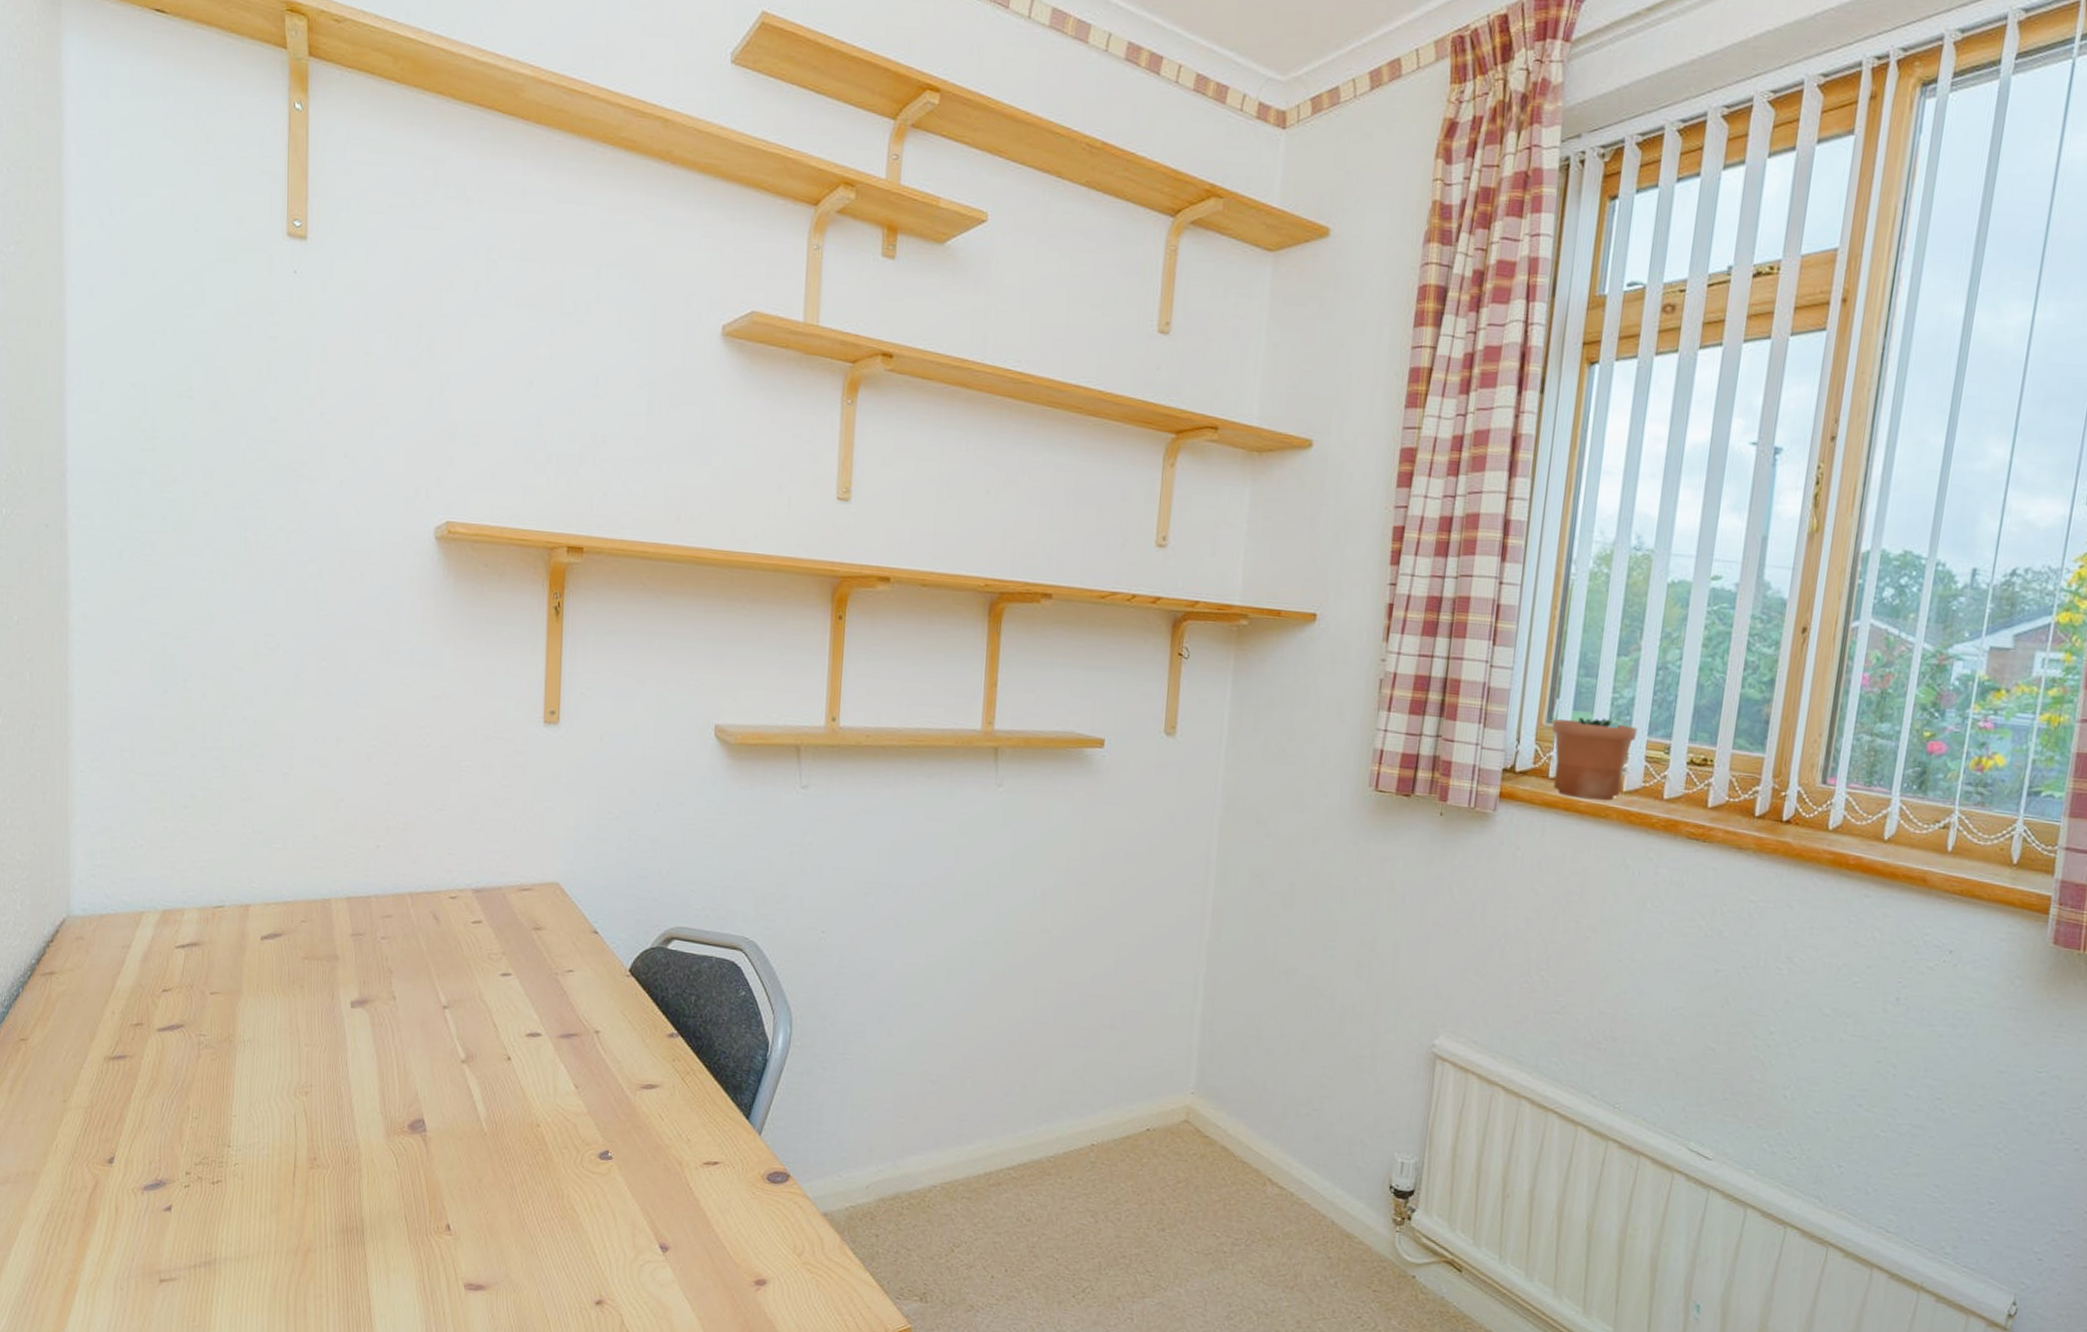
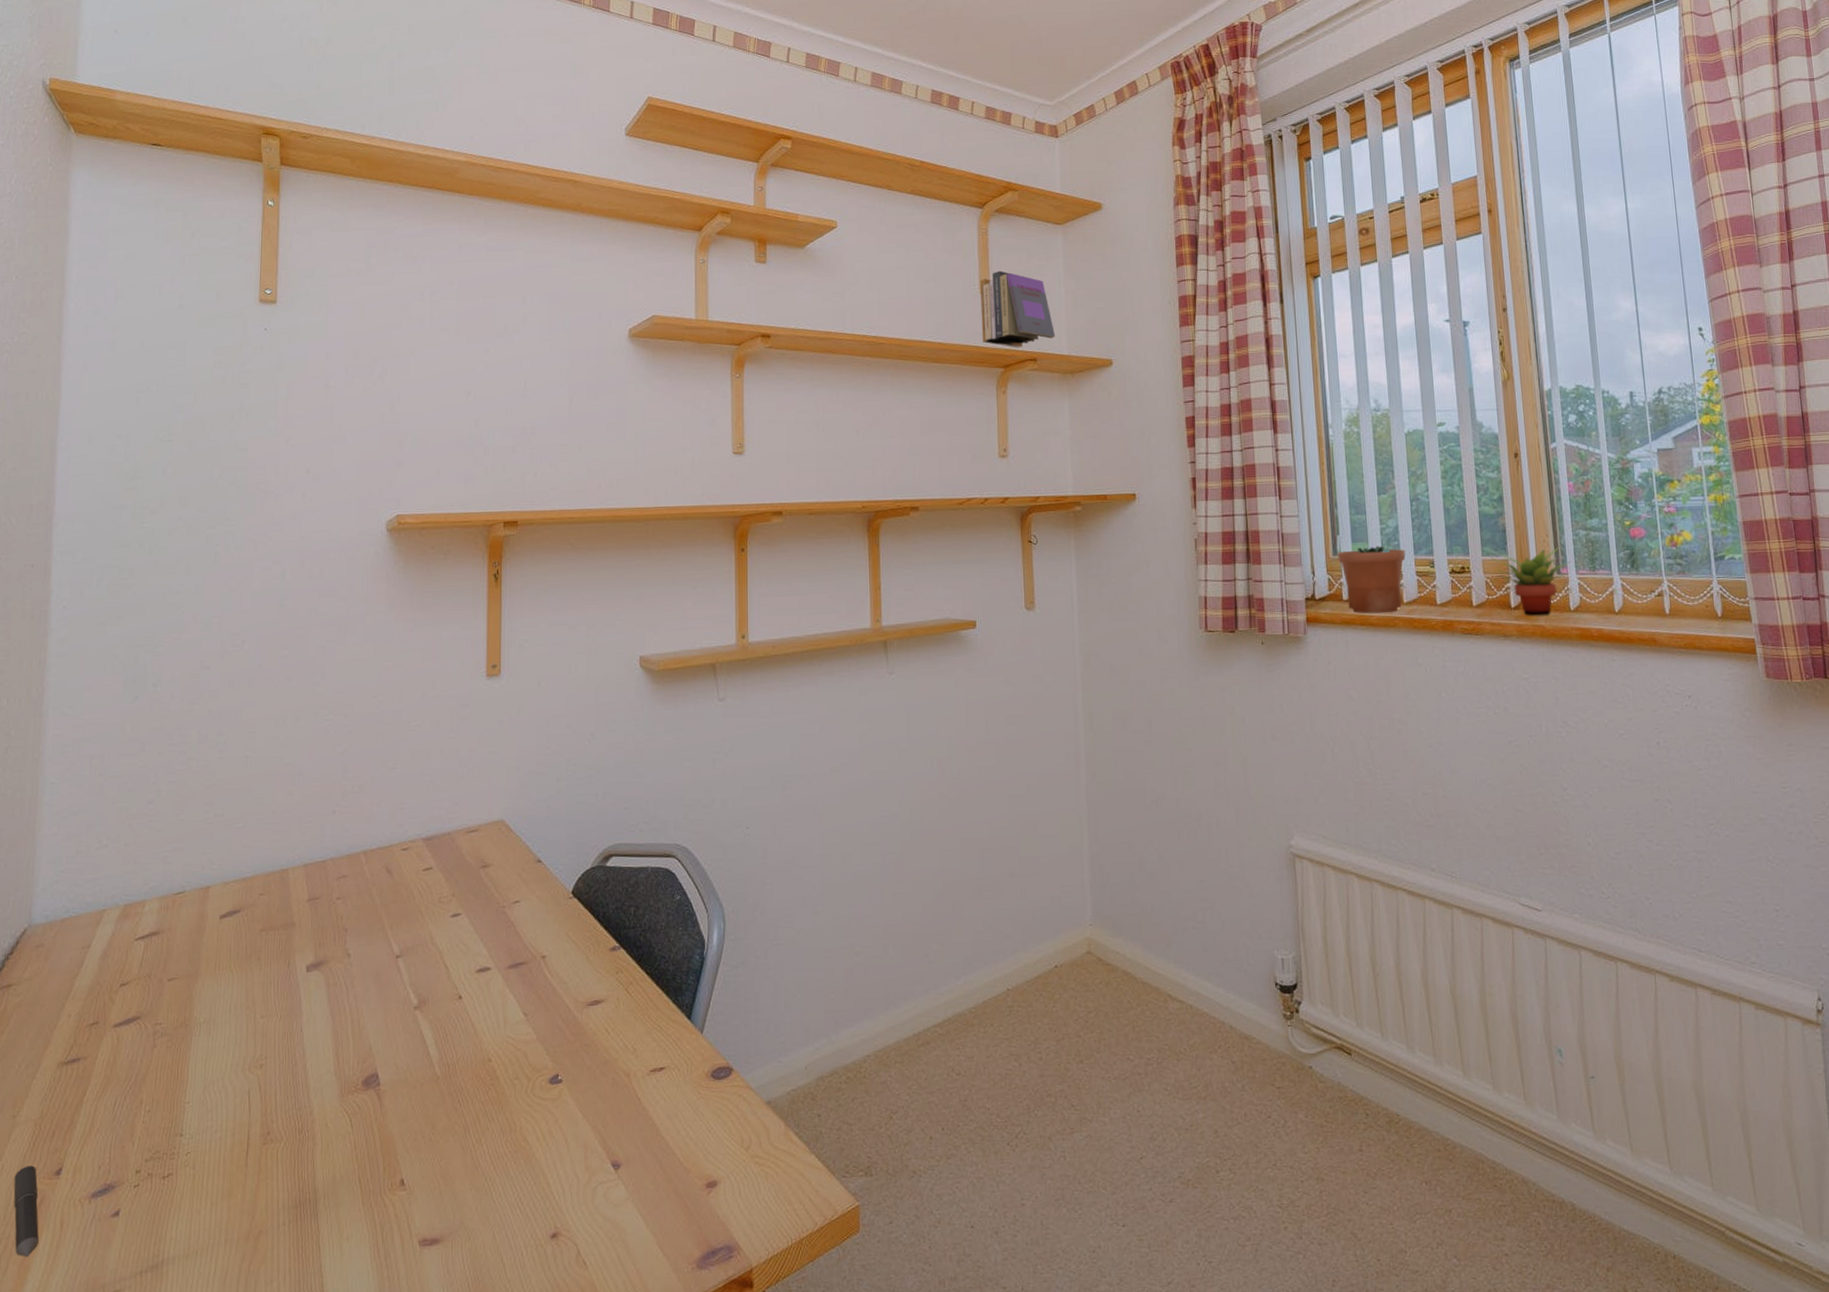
pen: none [68,1149,95,1234] -> present [13,1165,39,1258]
books: none [1153,304,1246,411] -> present [980,270,1056,348]
succulent plant: none [1742,747,1843,833] -> present [1490,546,1571,617]

